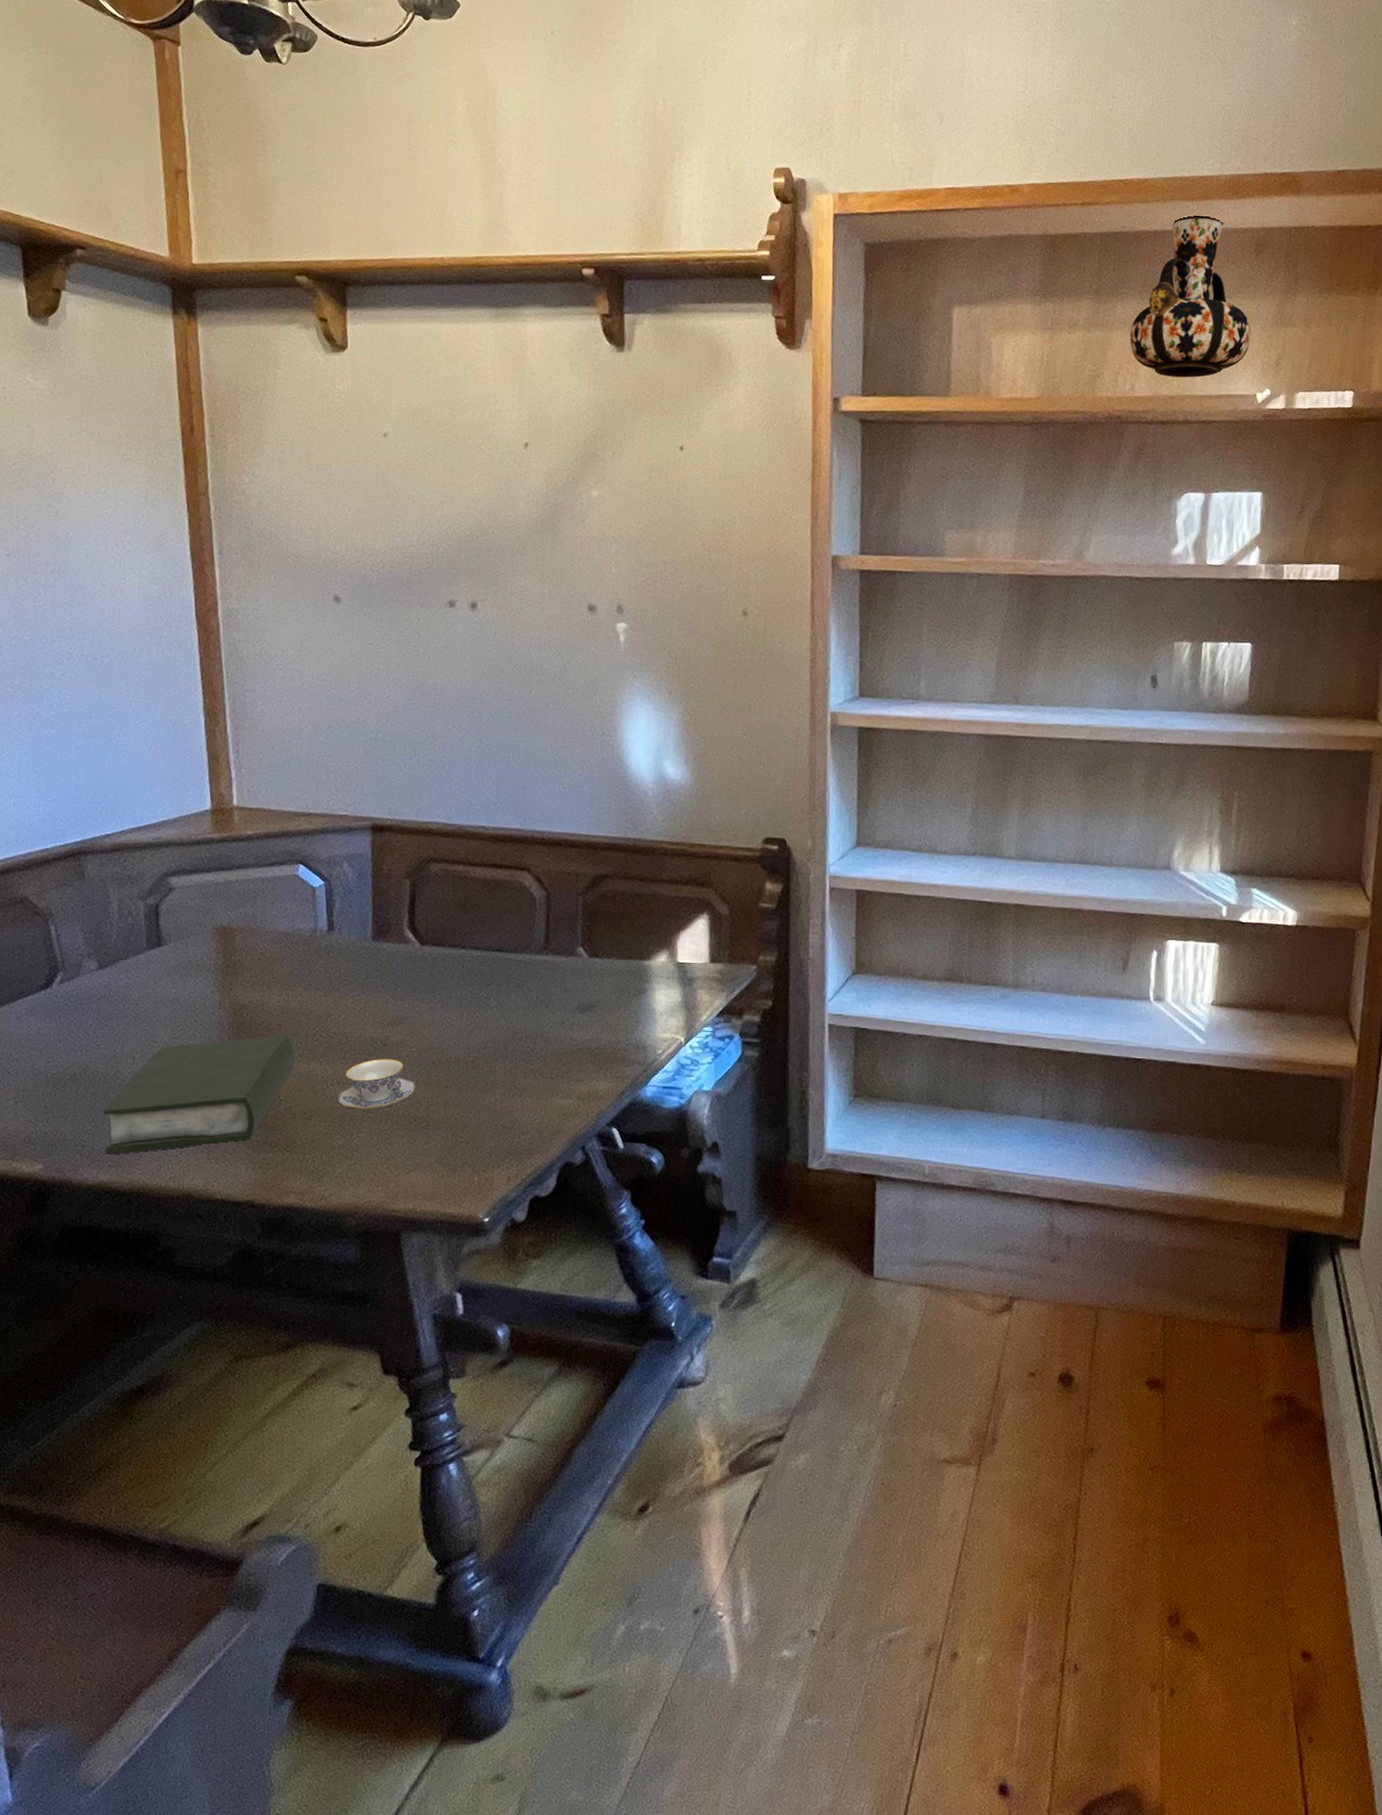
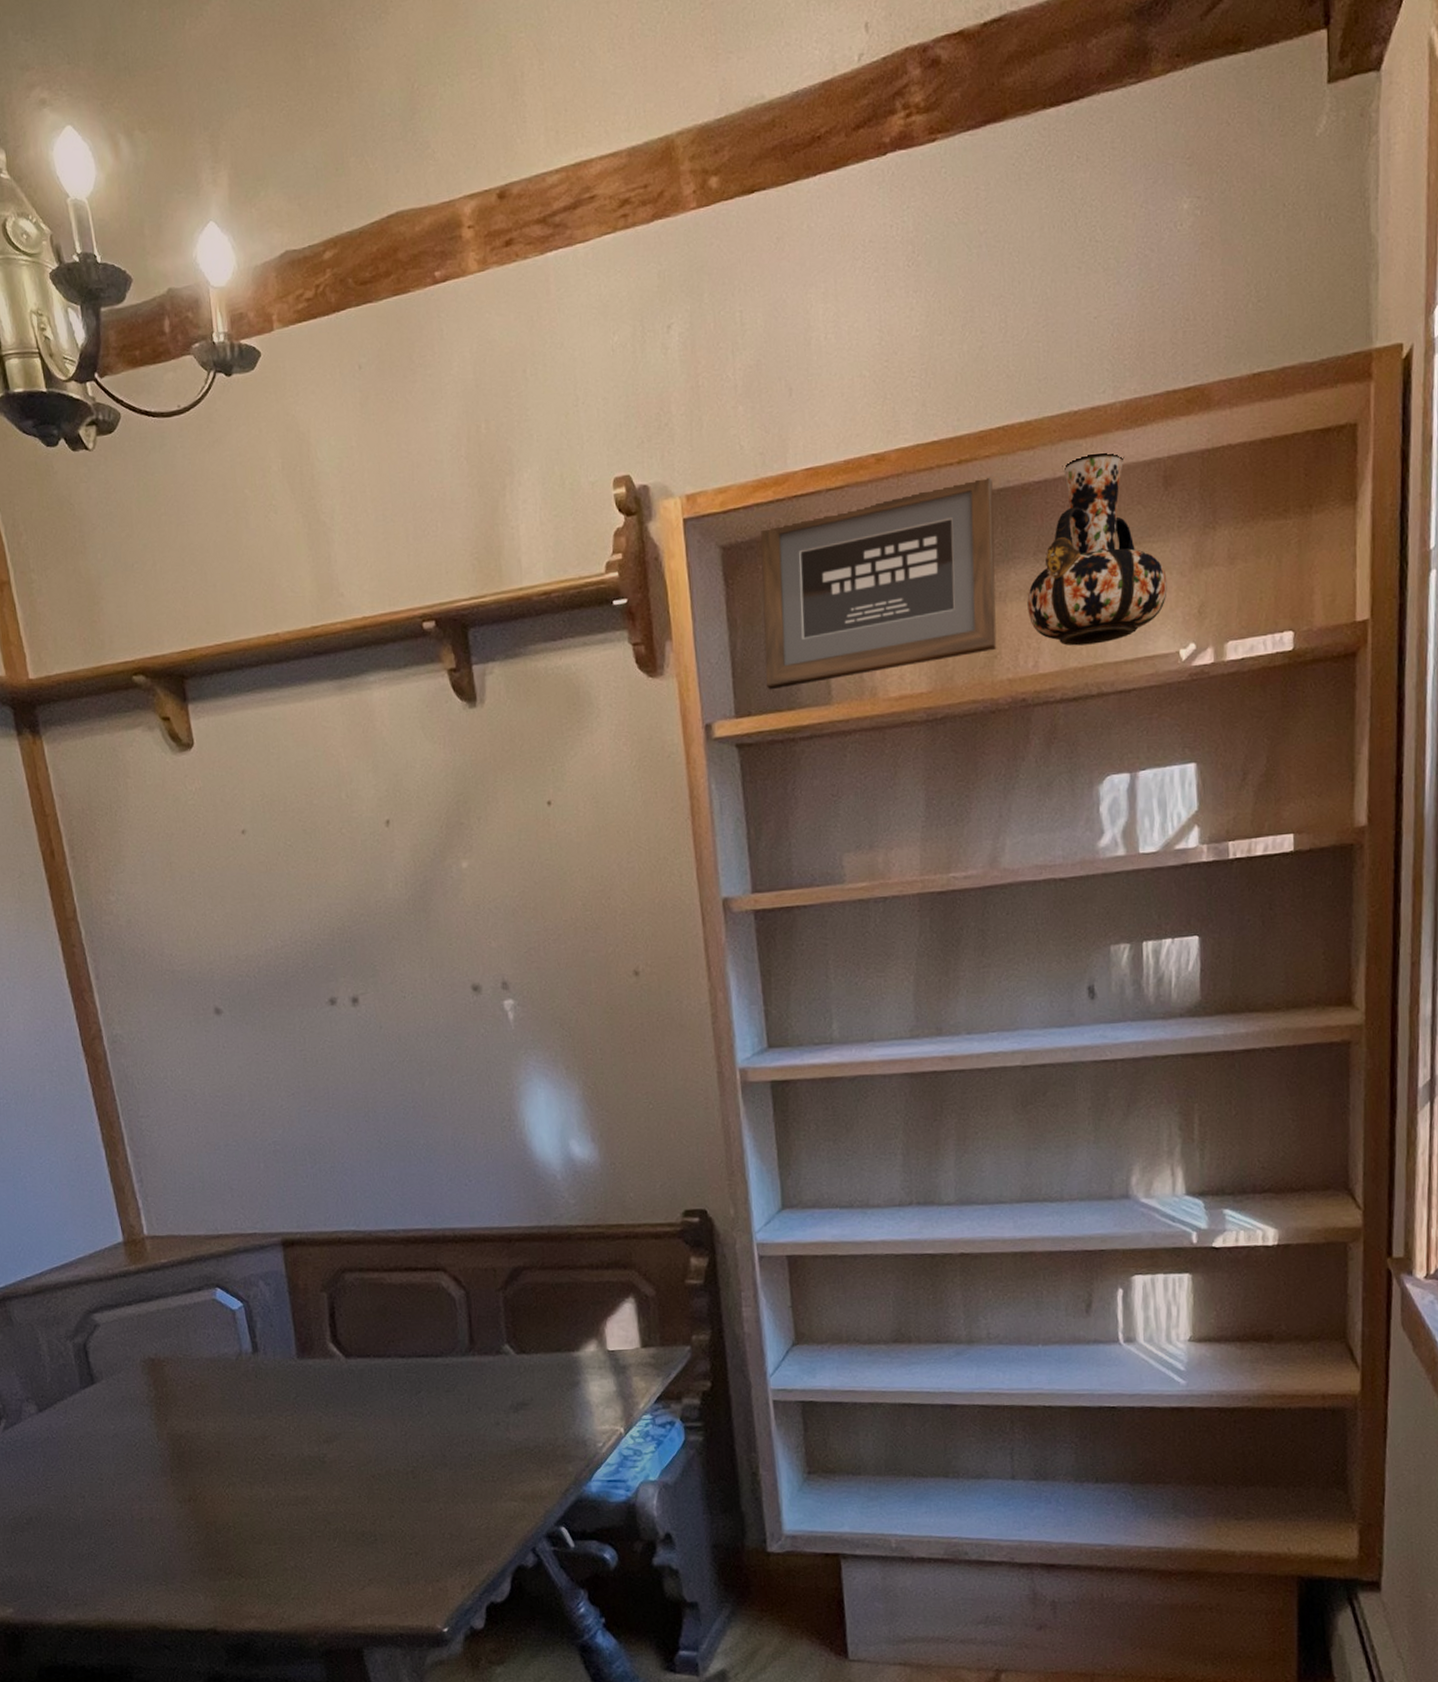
book: present [103,1035,295,1155] -> none [62,1461,238,1594]
teacup: present [337,1059,416,1111] -> none [284,1476,359,1531]
picture frame: none [892,219,1111,376] -> present [761,475,997,690]

